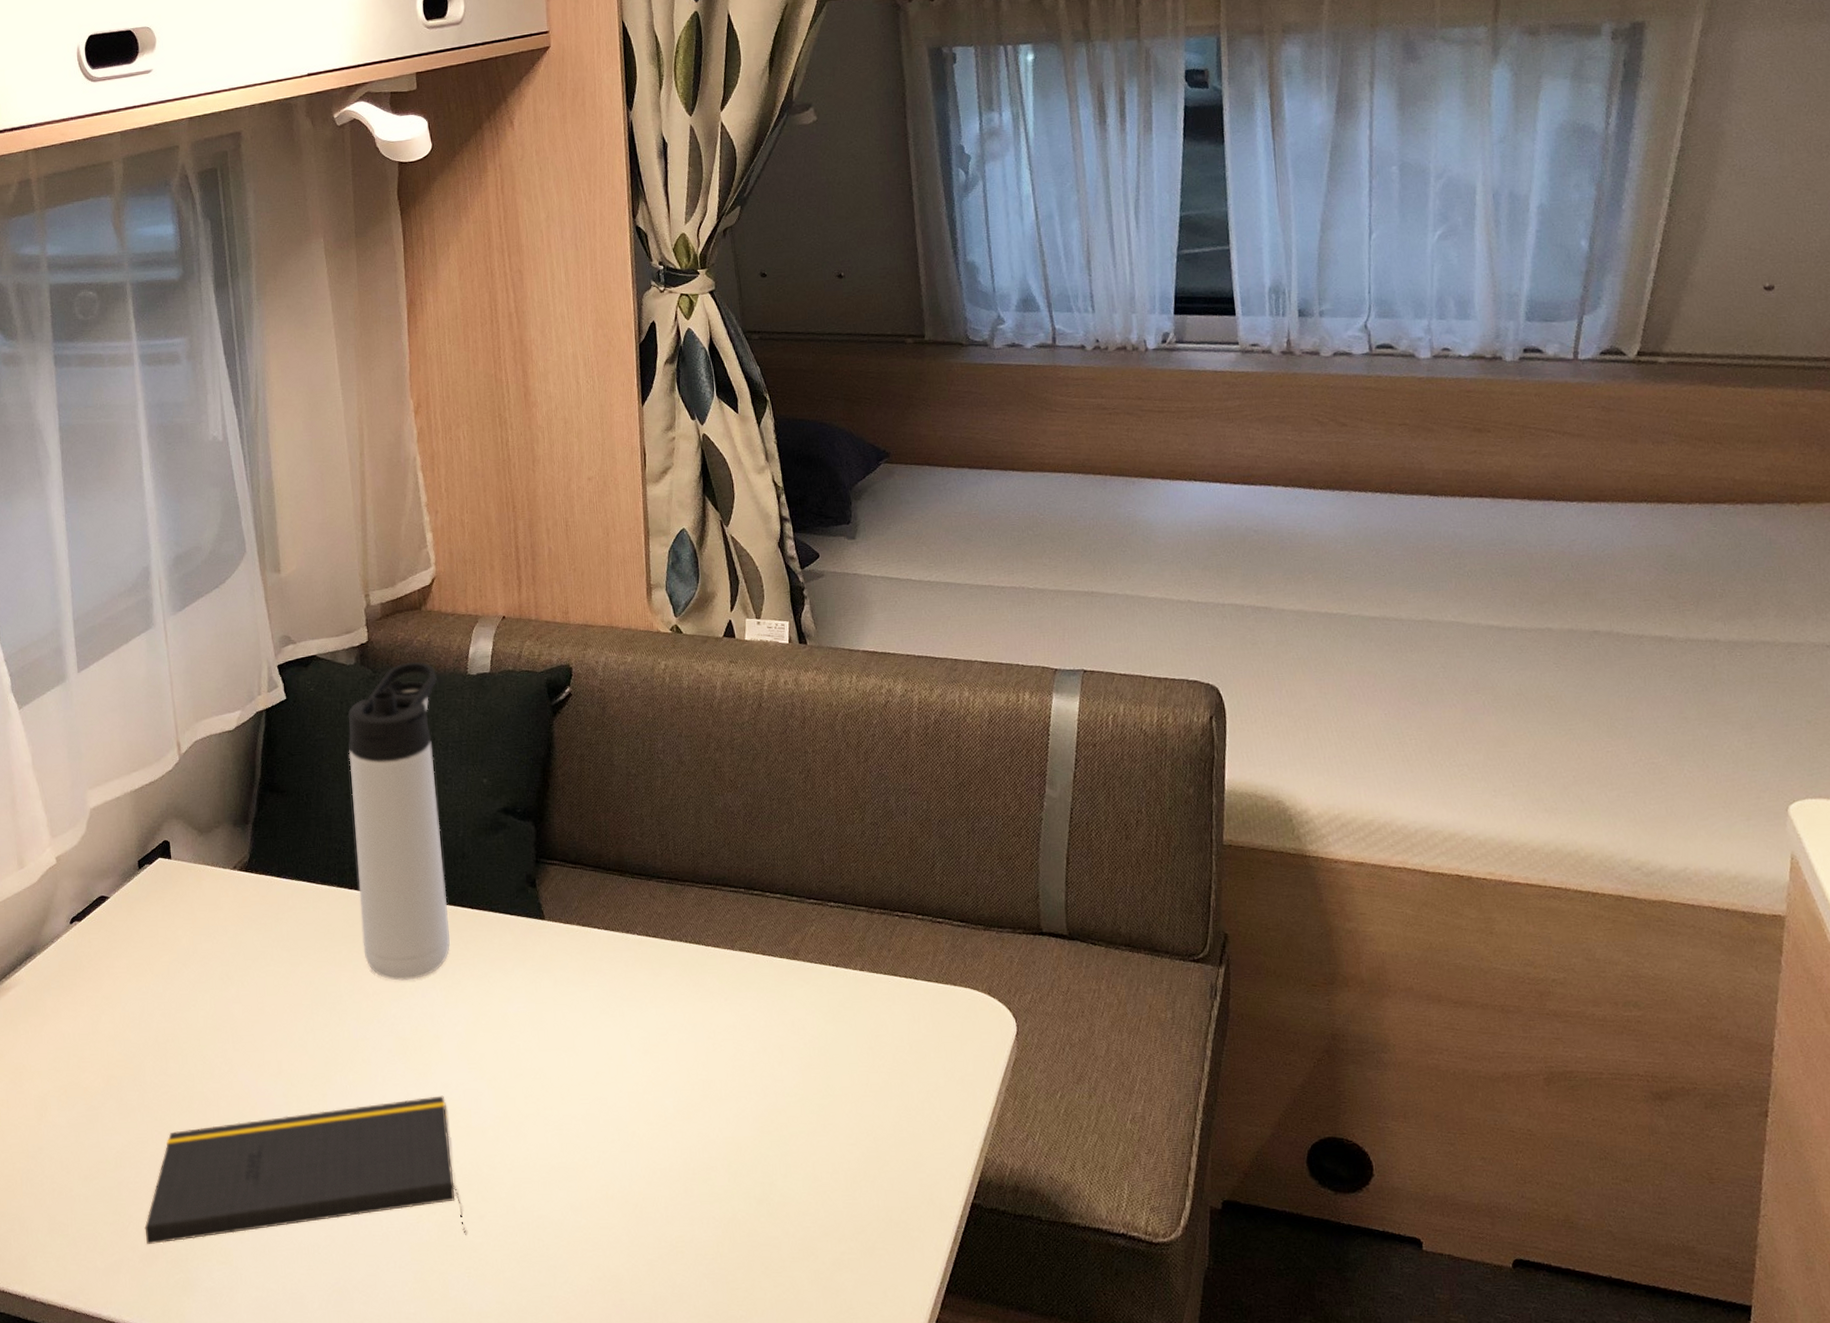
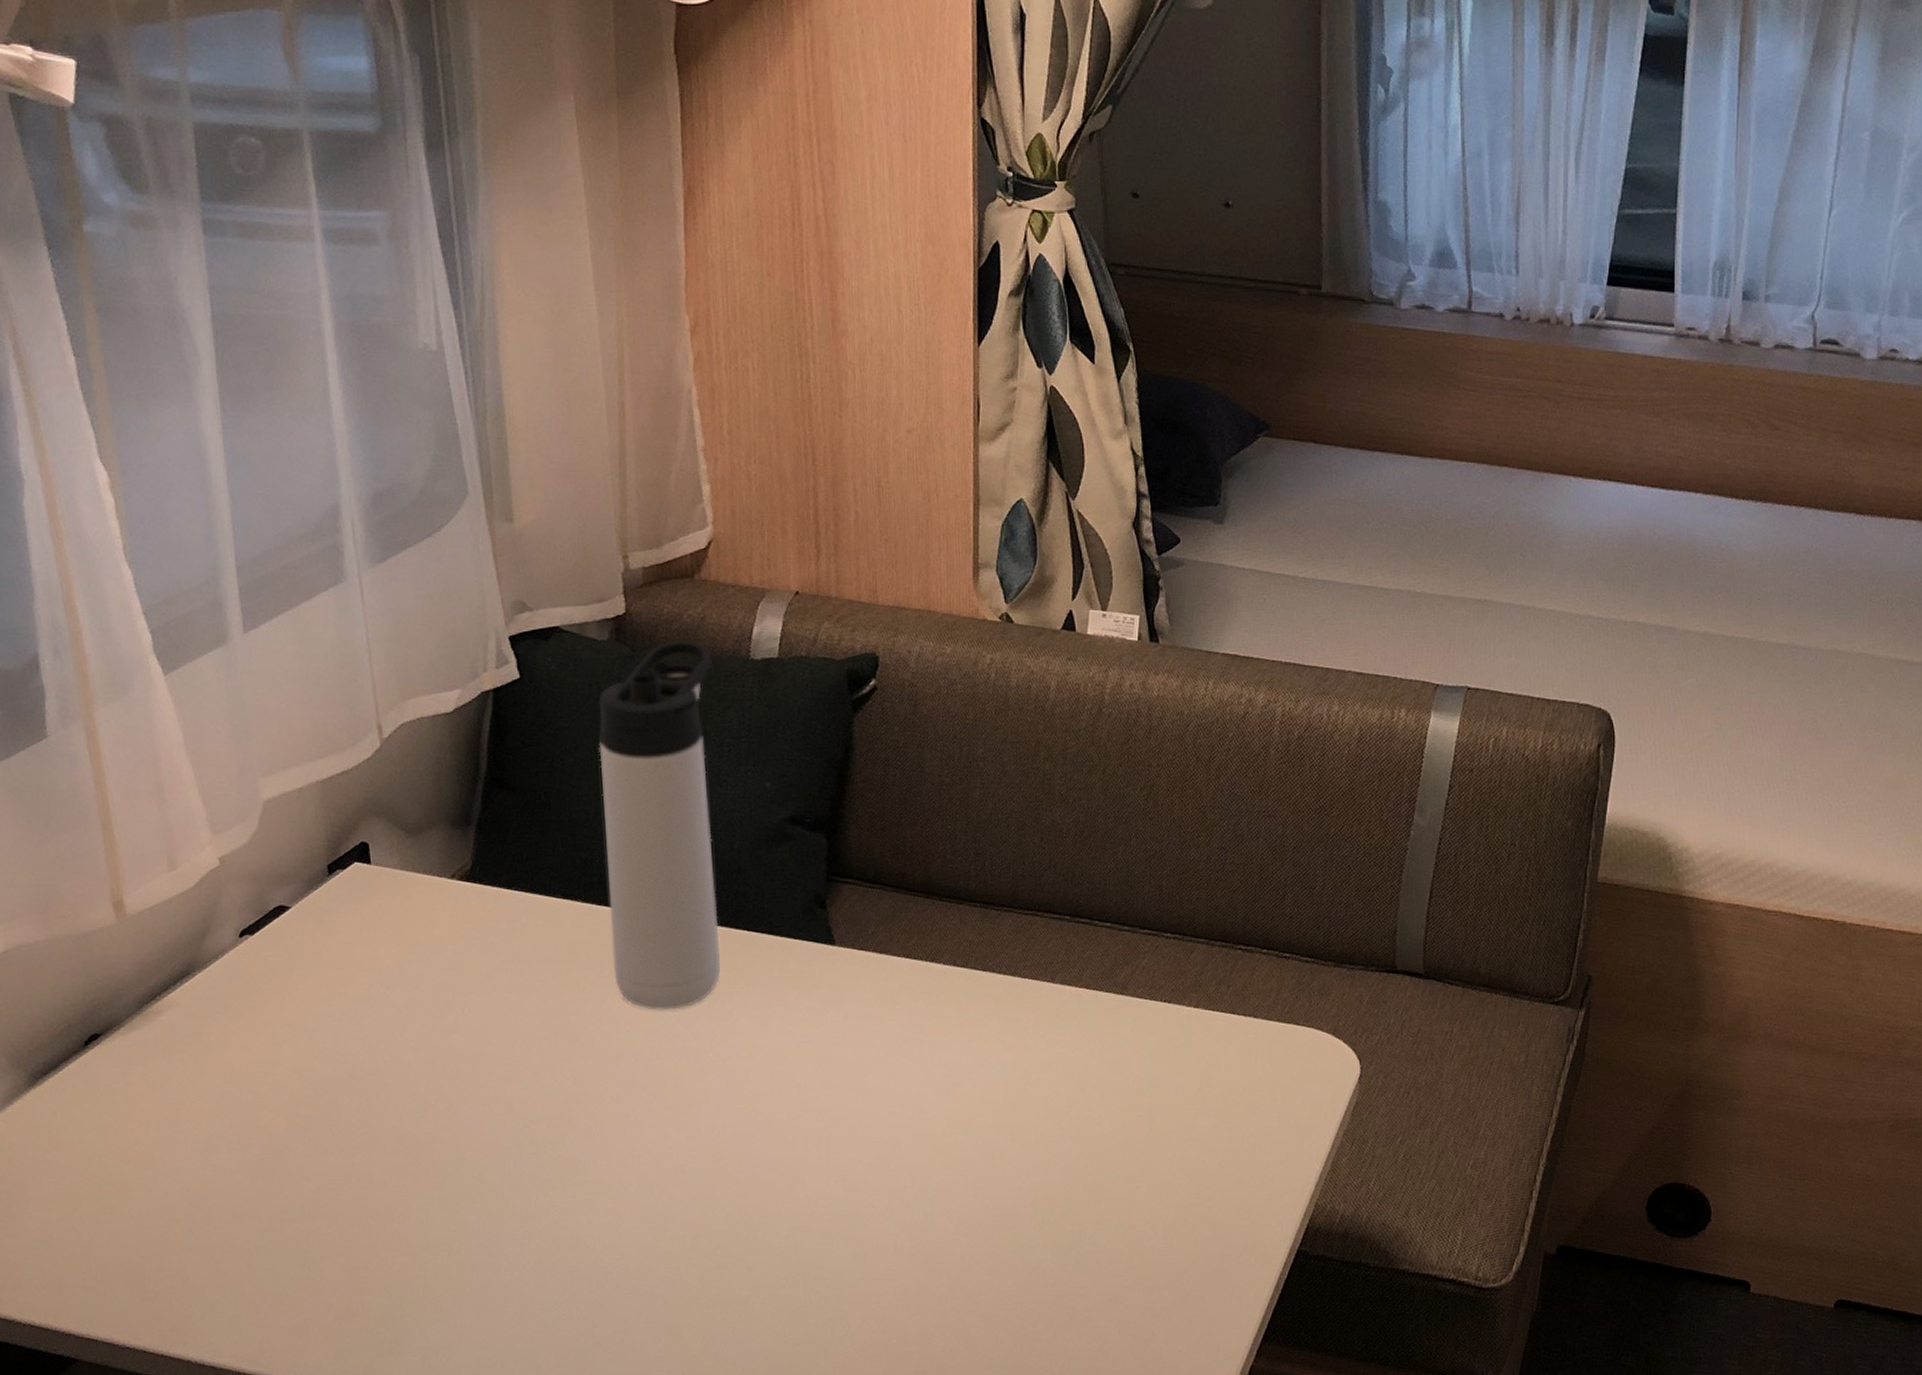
notepad: present [144,1095,466,1244] -> none [340,1138,731,1301]

